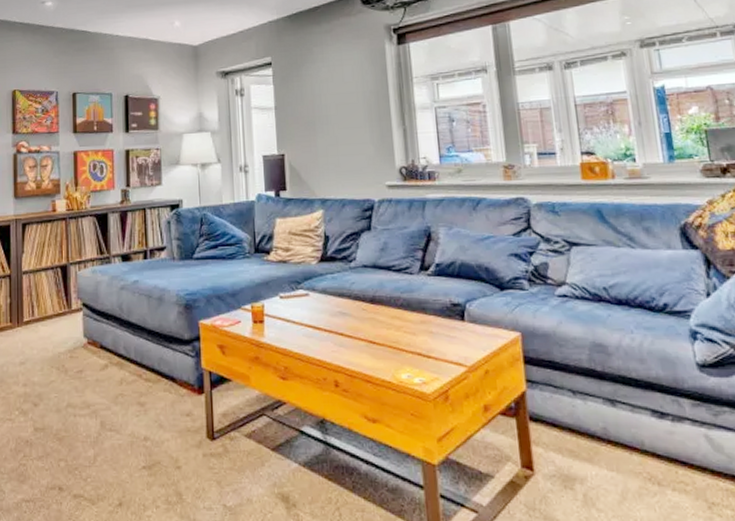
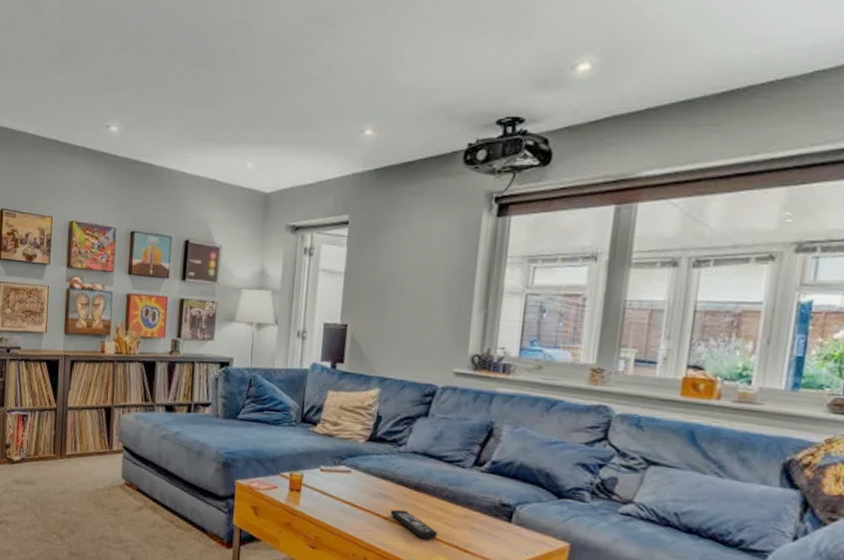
remote control: none [352,325,400,351] -> present [390,509,438,540]

